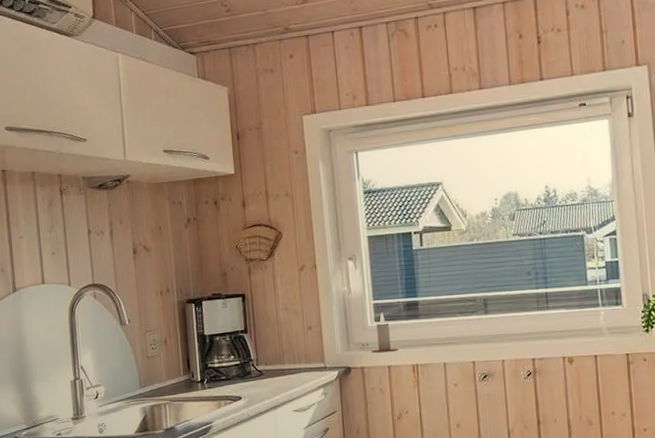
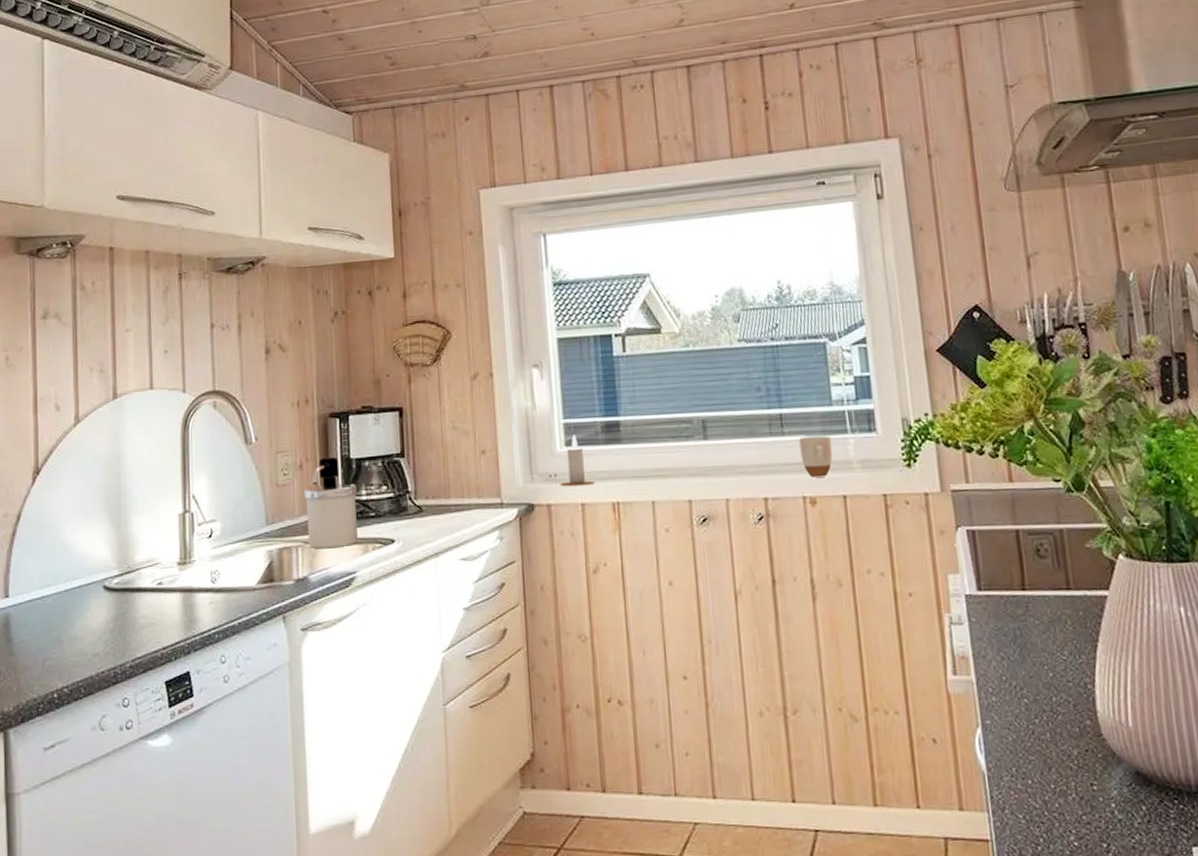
soap dispenser: none [169,334,213,405] -> present [304,457,358,549]
mug: none [560,309,587,342] -> present [799,436,833,478]

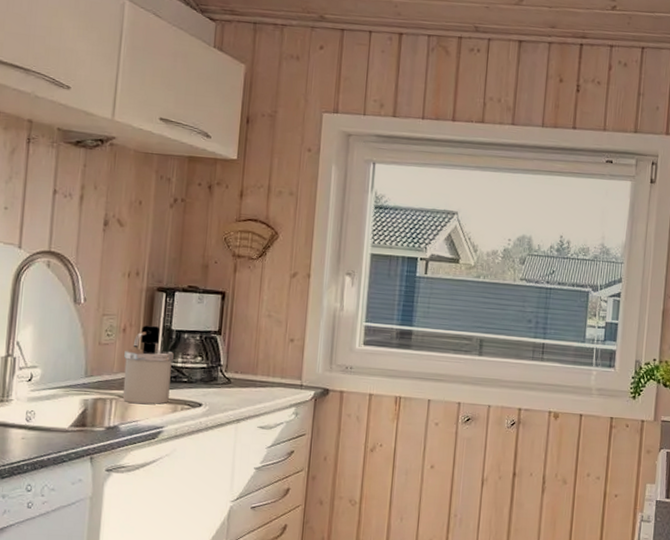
candle: present [560,434,595,487] -> none [354,336,384,380]
mug: present [799,436,833,478] -> none [553,364,579,398]

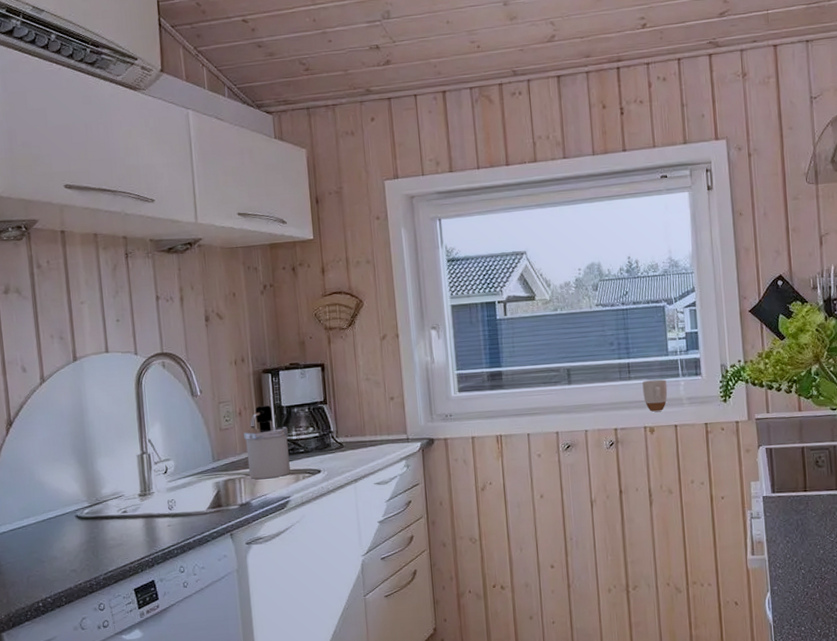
mug: none [553,364,579,398] -> present [642,379,668,412]

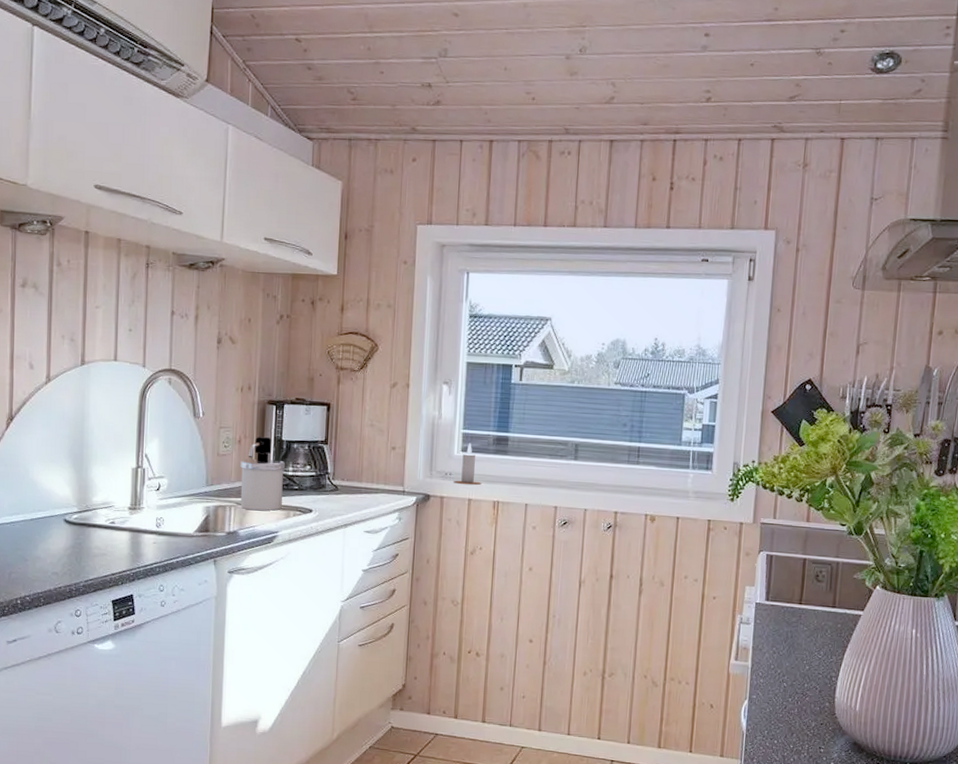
candle: none [454,382,482,425] -> present [453,443,482,486]
mug: present [642,379,668,412] -> none [649,468,676,501]

